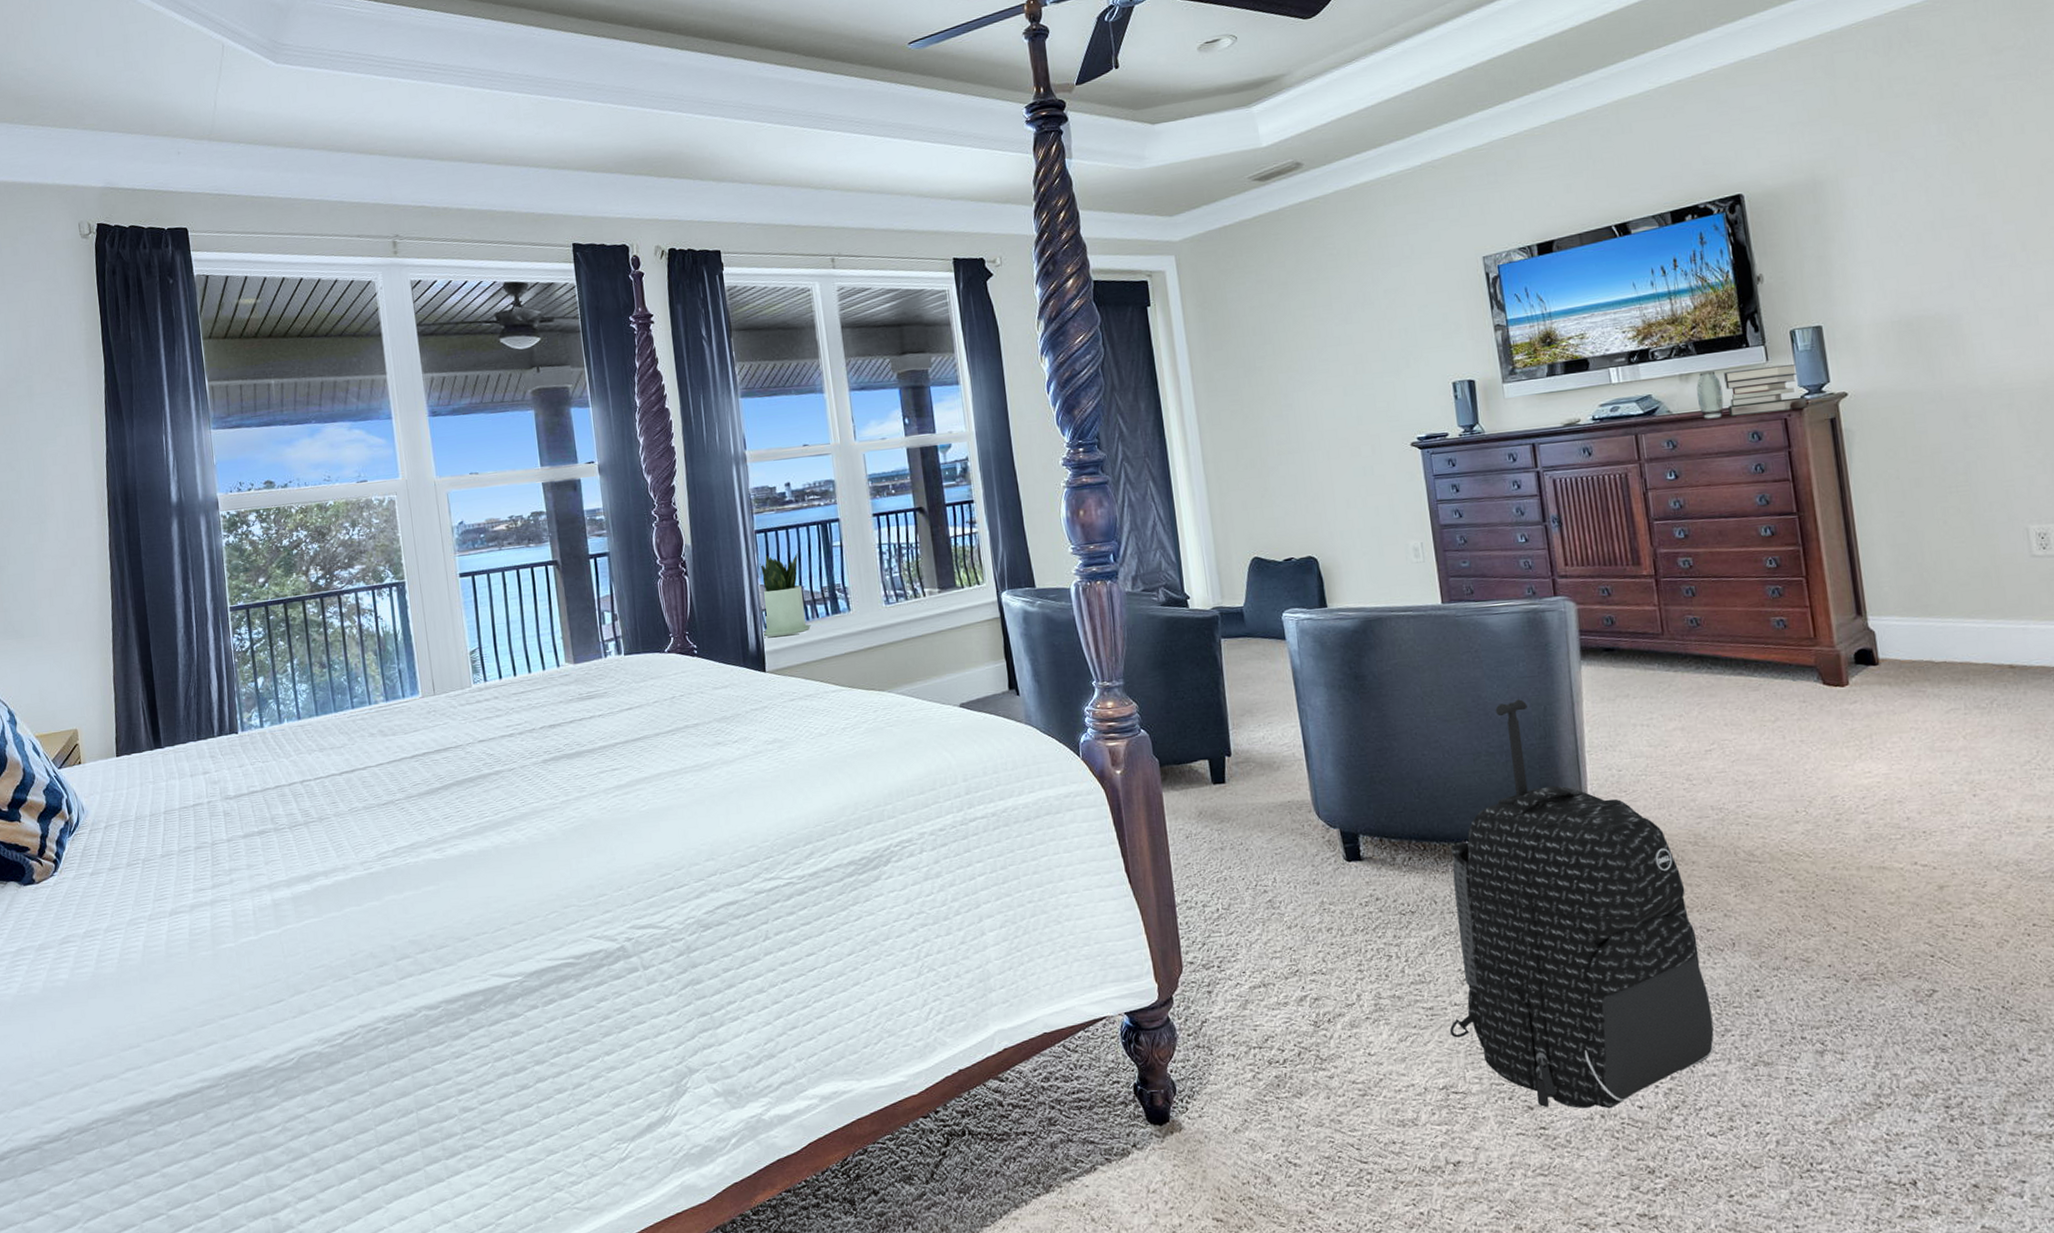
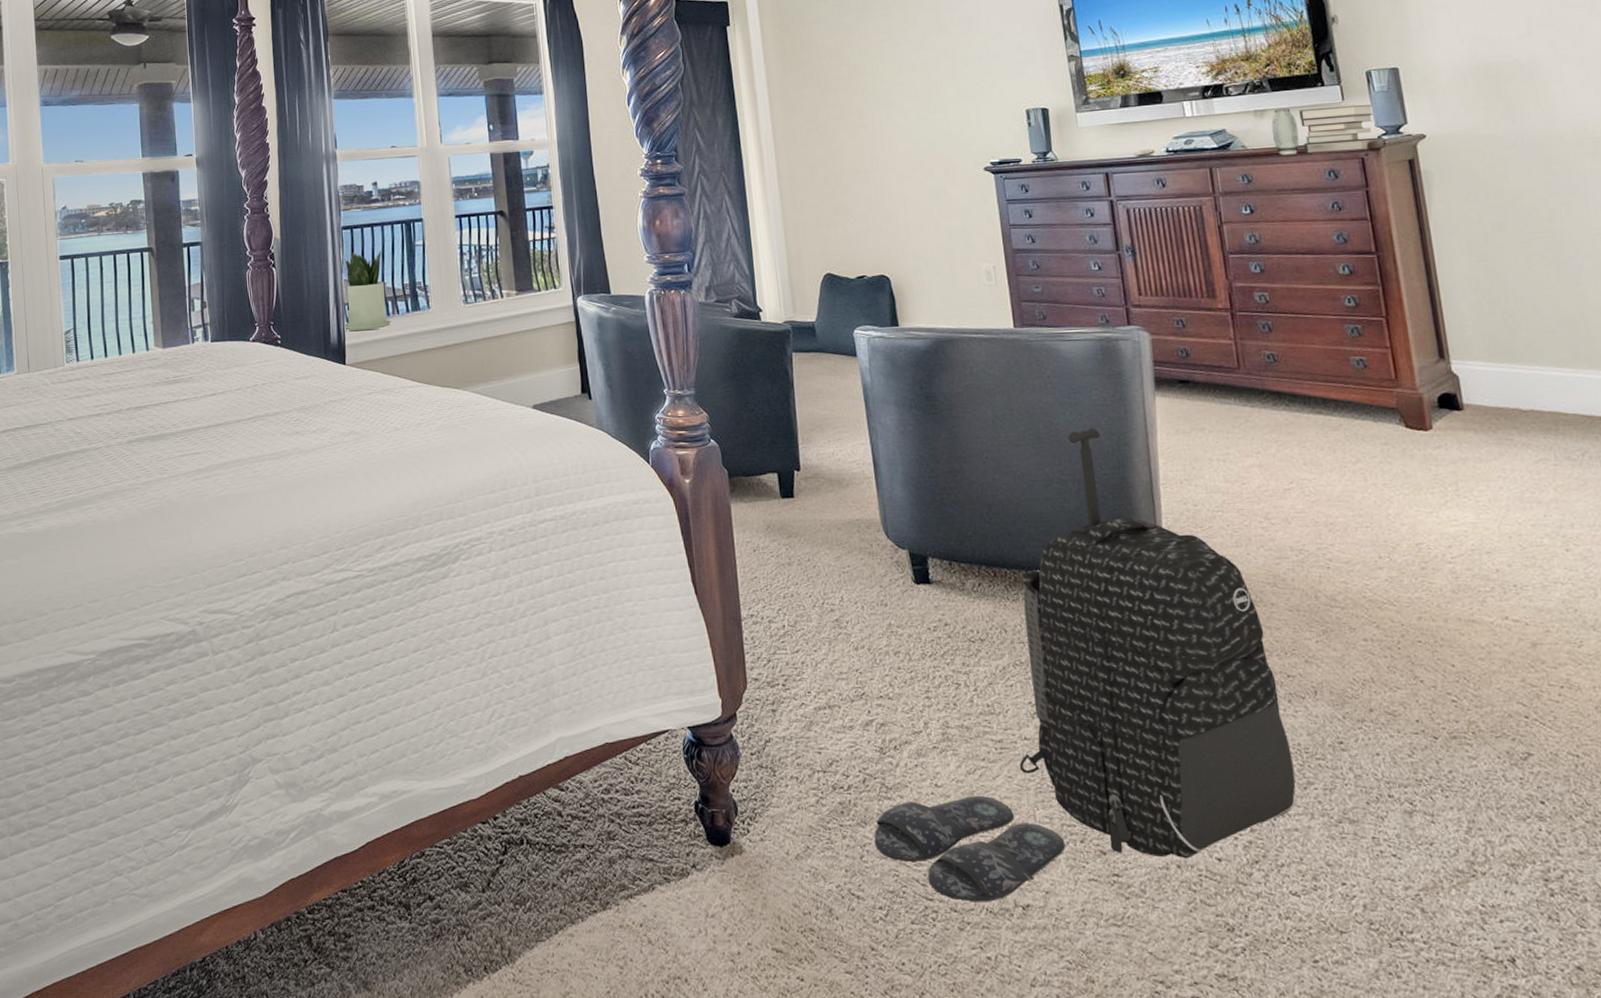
slippers: none [1309,1061,1495,1162] -> present [874,795,1066,901]

